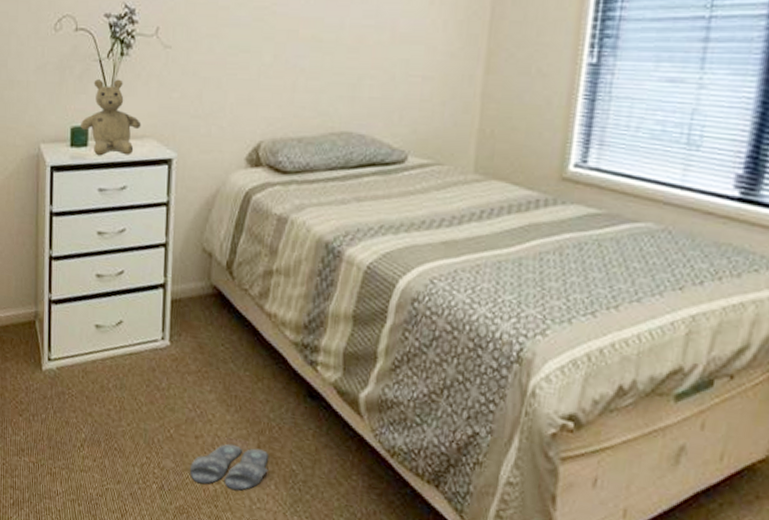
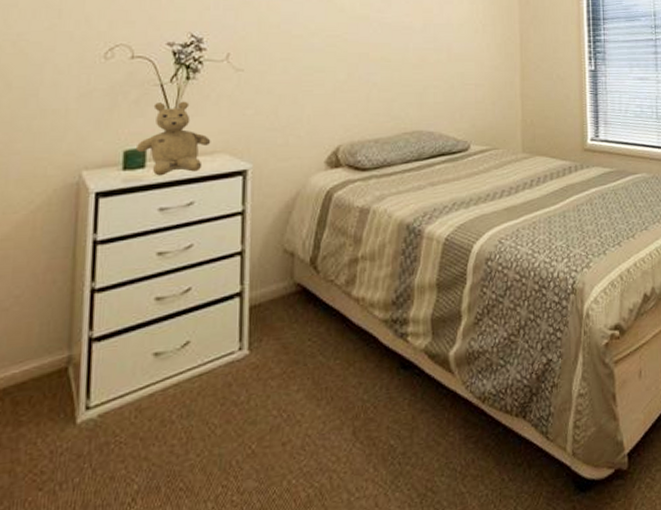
slippers: present [190,443,268,491] -> none [277,434,366,495]

